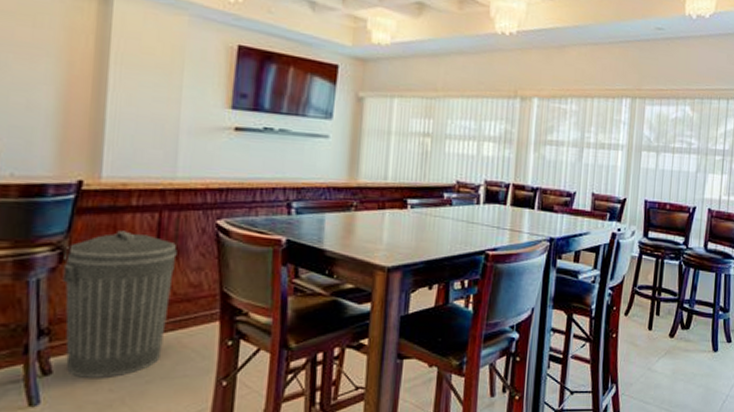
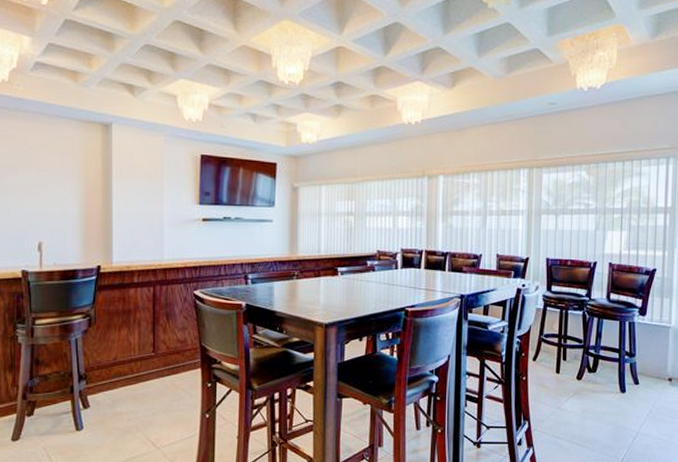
trash can: present [62,230,177,378] -> none [92,301,168,410]

